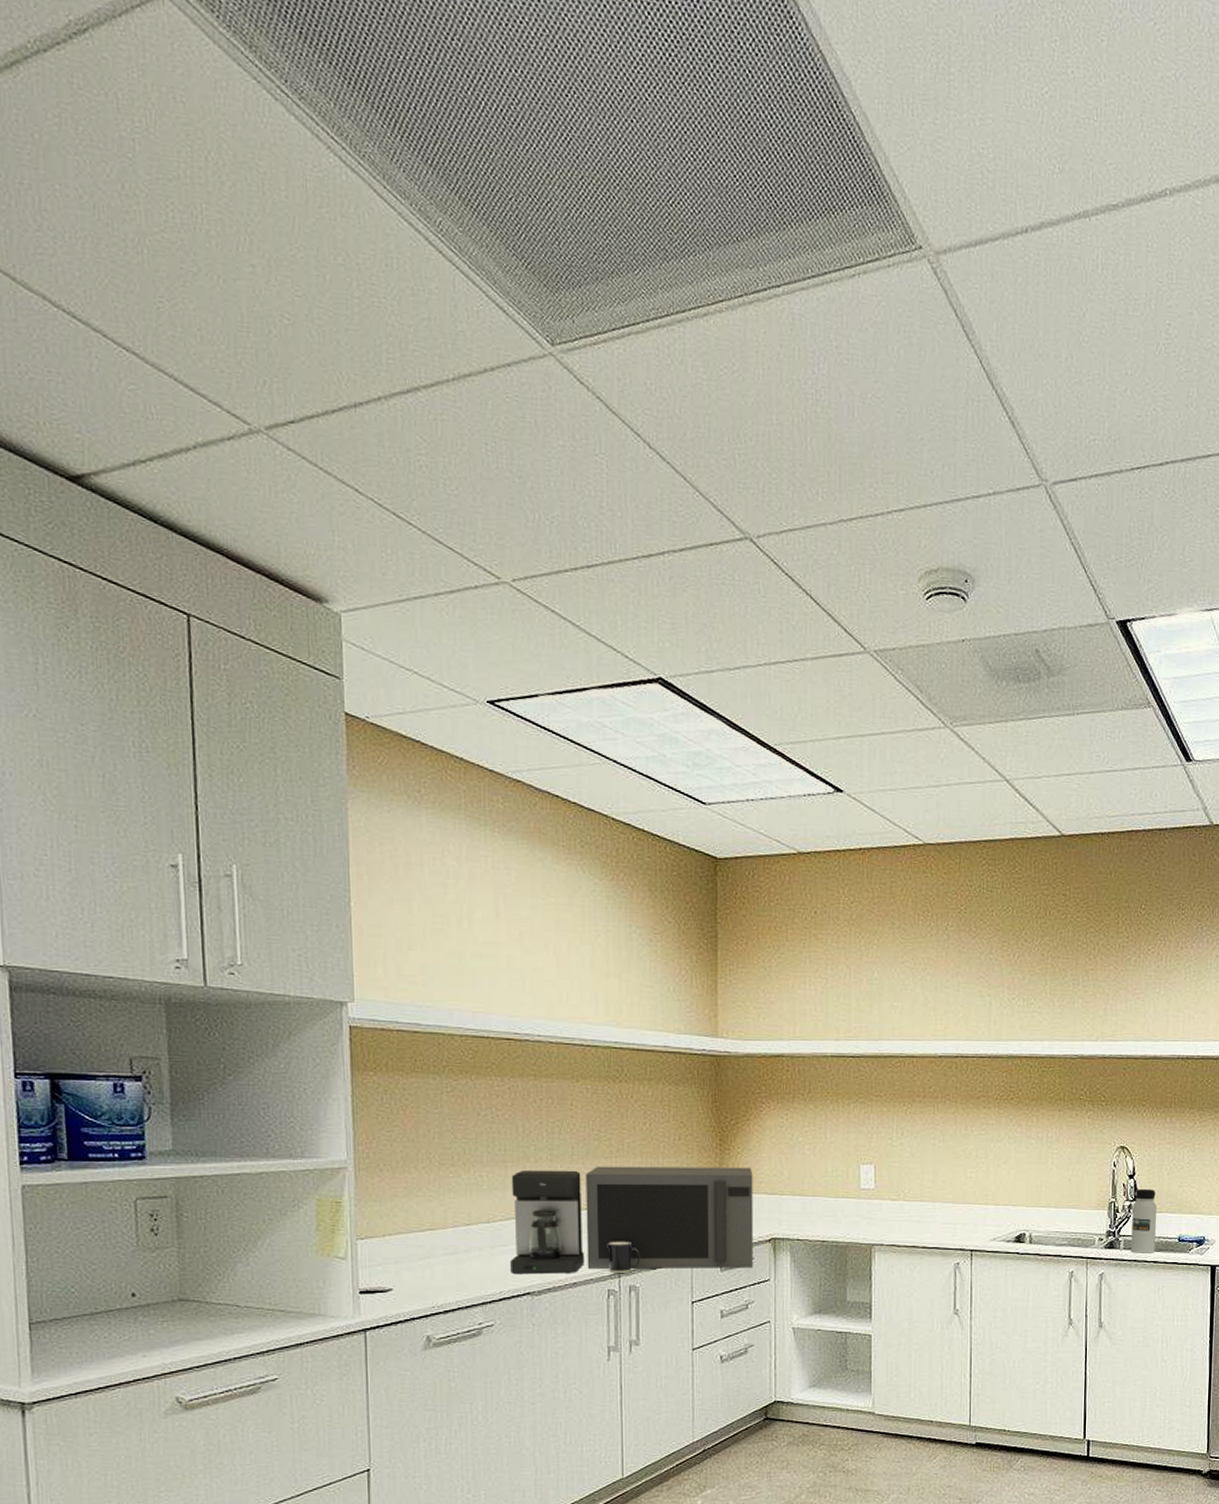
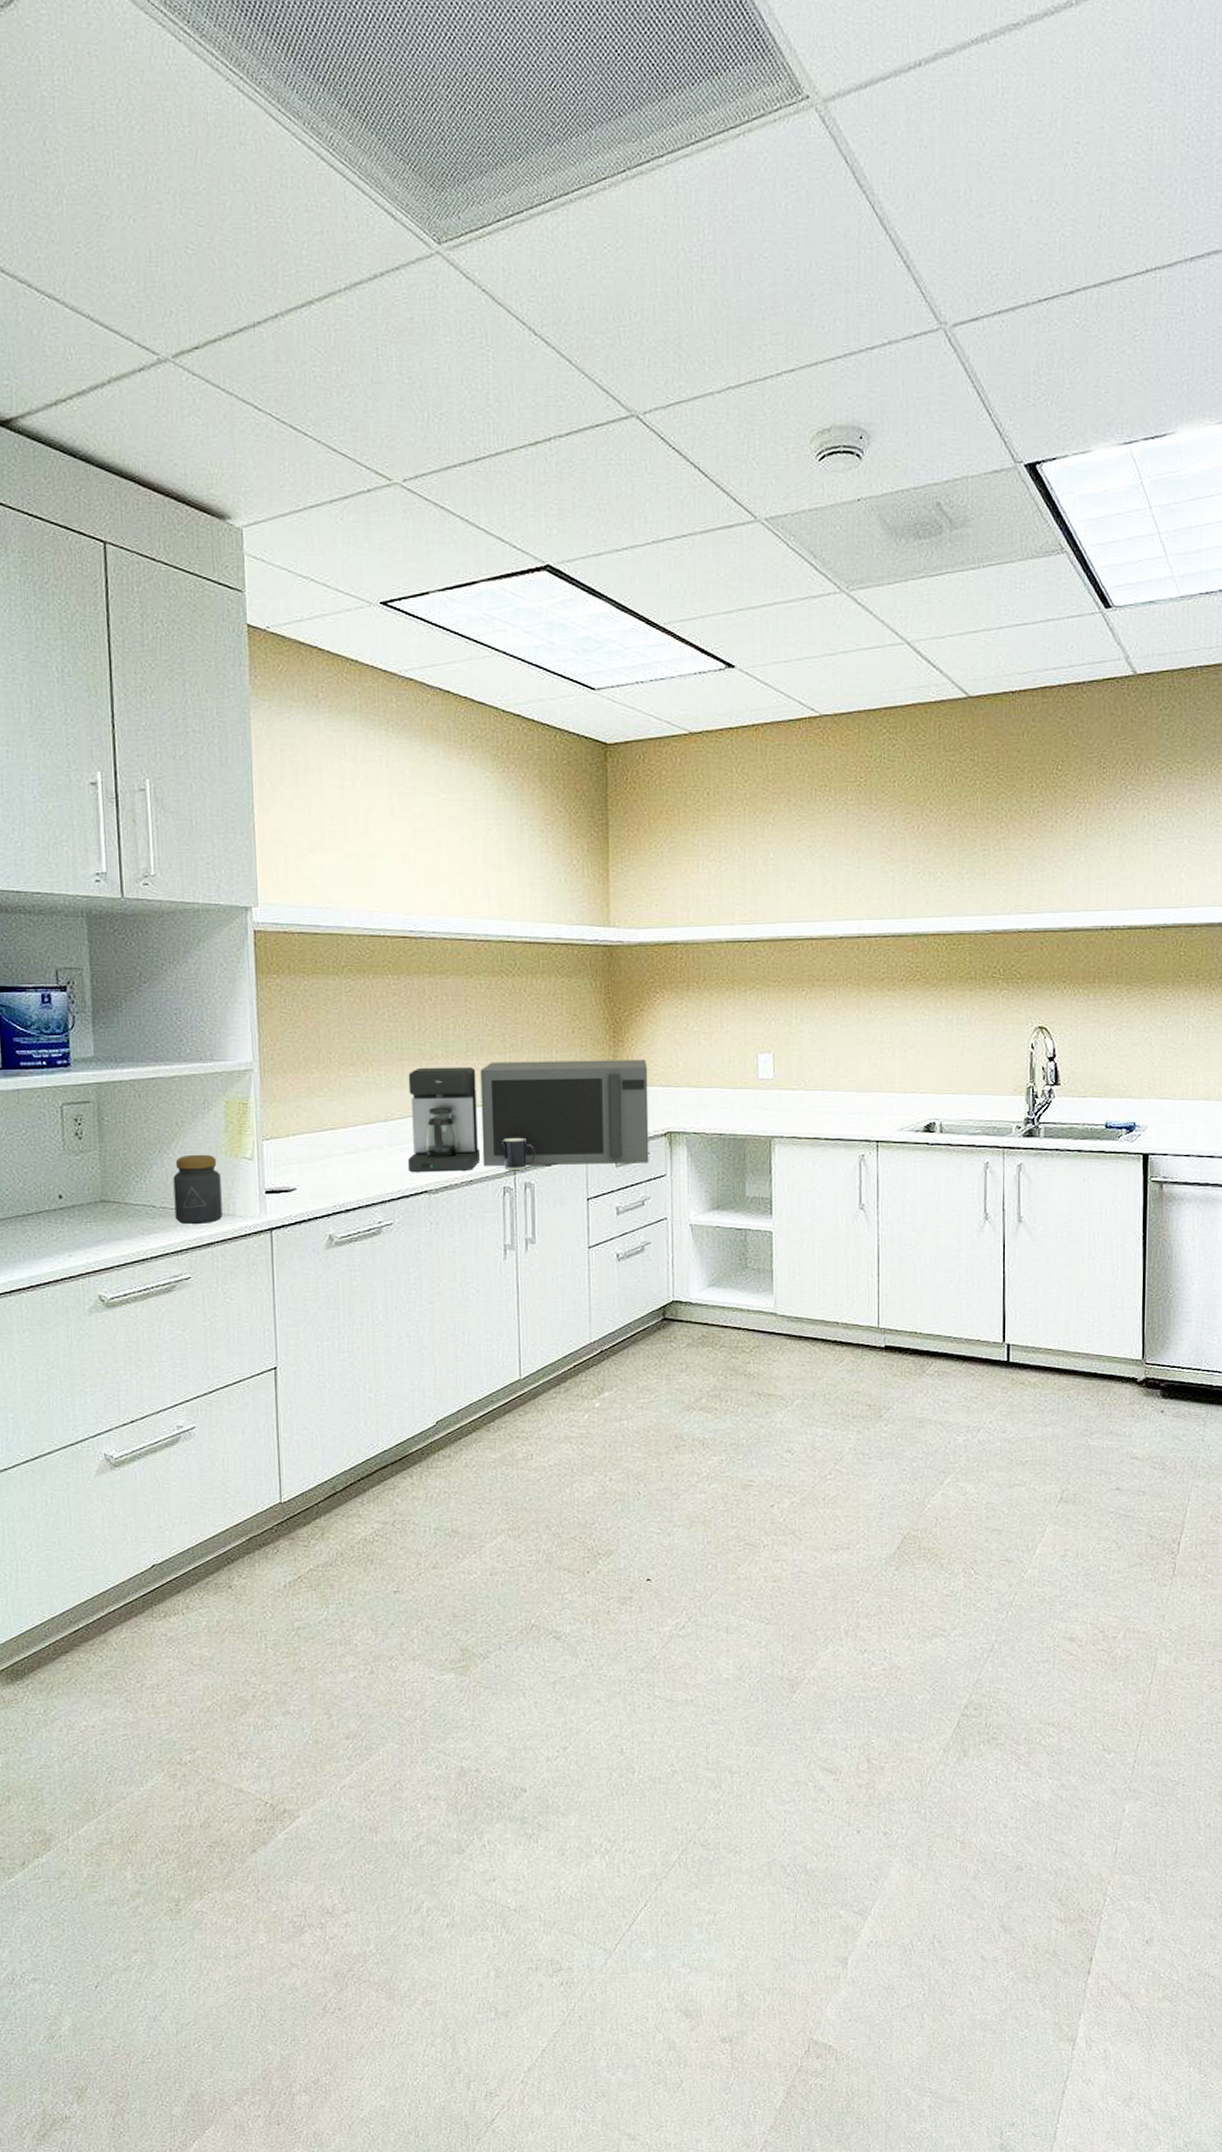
jar: none [259,1253,313,1324] -> present [173,1154,223,1224]
water bottle: present [1131,1189,1158,1253] -> none [1052,1072,1081,1142]

